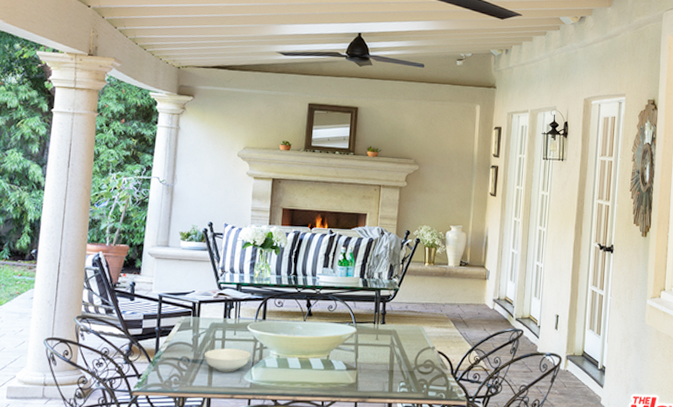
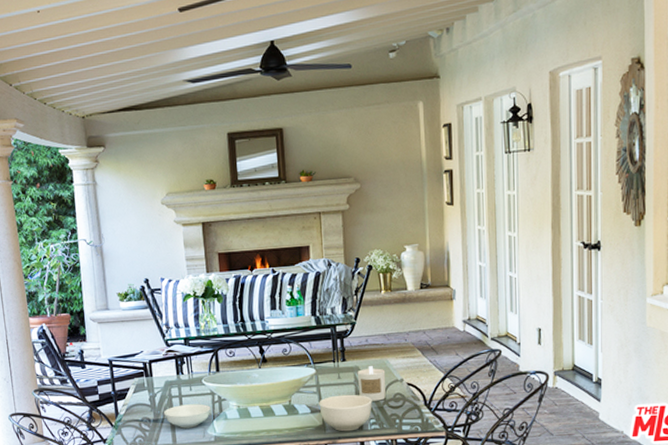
bowl: none [354,355,404,392] -> present [319,394,372,432]
candle: none [393,331,420,365] -> present [357,366,386,401]

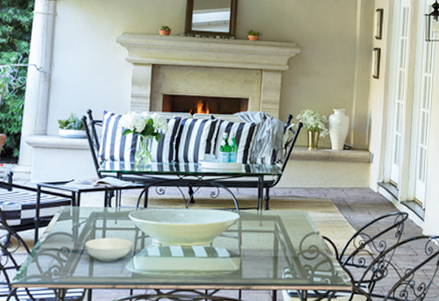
bowl: present [319,394,372,432] -> none [238,242,289,279]
candle: present [357,366,386,401] -> none [277,217,304,251]

